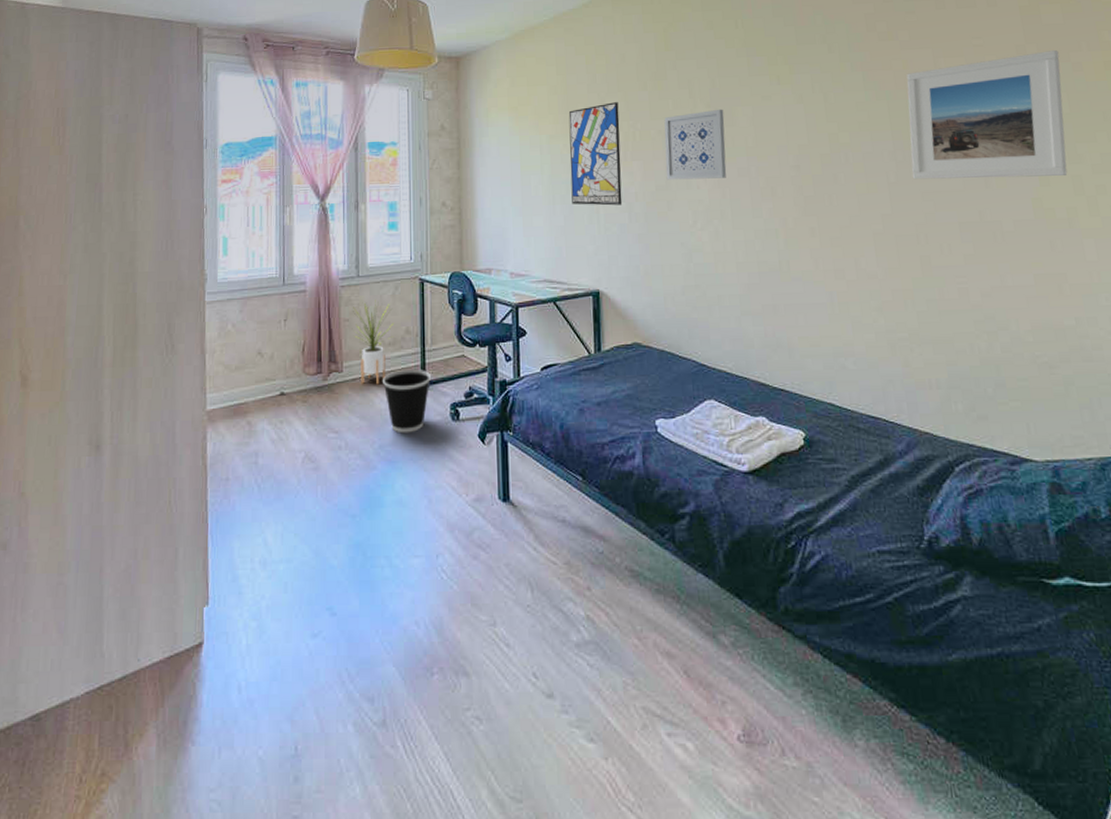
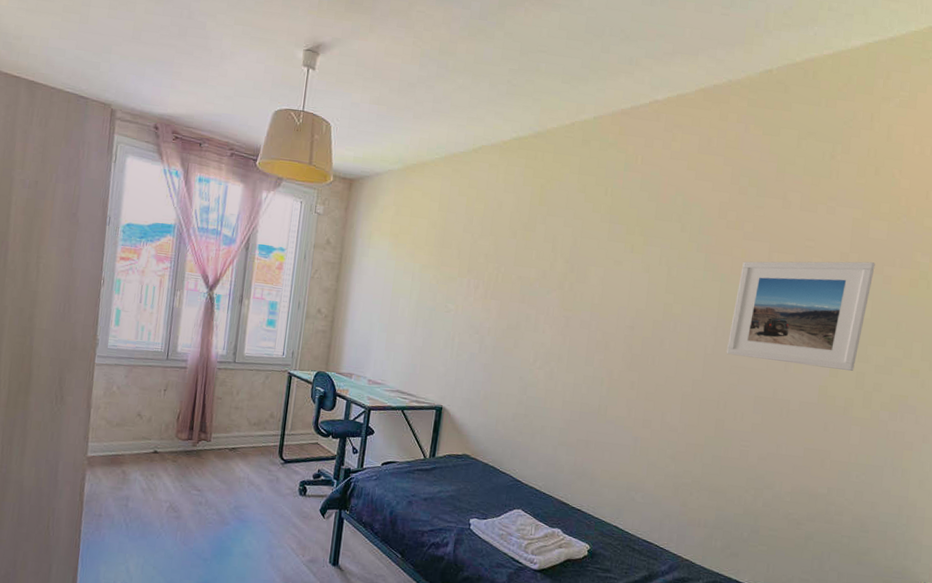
house plant: present [353,299,394,385] -> none [224,384,261,457]
wastebasket: present [383,369,432,434] -> none [244,447,288,500]
wall art: present [568,102,623,206] -> none [432,244,489,337]
wall art: present [664,109,727,180] -> none [518,265,579,327]

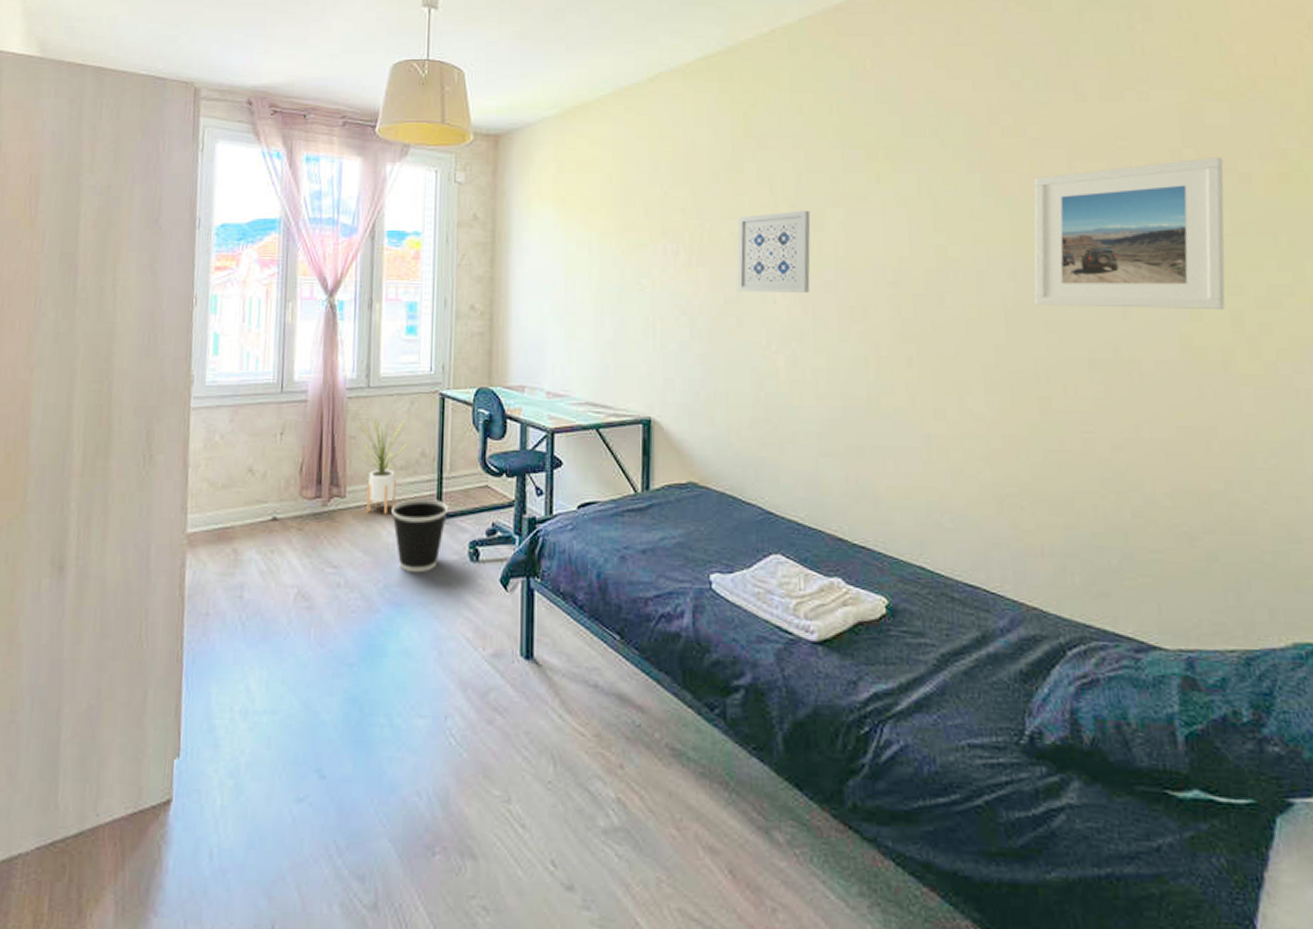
house plant: none [224,384,261,457] -> present [361,415,408,515]
wastebasket: none [244,447,288,500] -> present [392,498,449,573]
wall art: none [518,265,579,327] -> present [737,210,811,293]

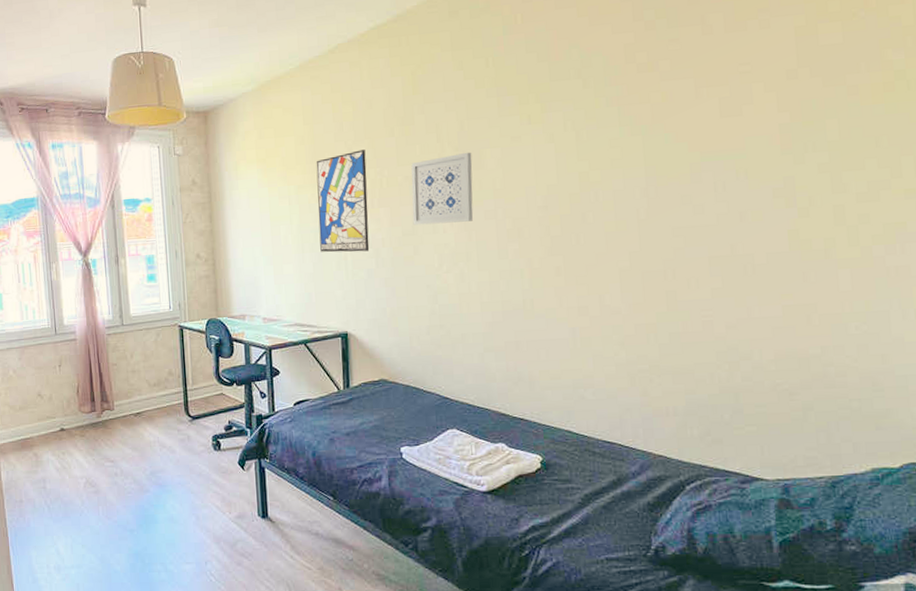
house plant: present [361,415,408,515] -> none [119,345,158,421]
wastebasket: present [392,498,449,573] -> none [150,406,194,462]
wall art: none [623,196,685,319] -> present [316,150,370,253]
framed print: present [1033,158,1226,309] -> none [663,73,834,216]

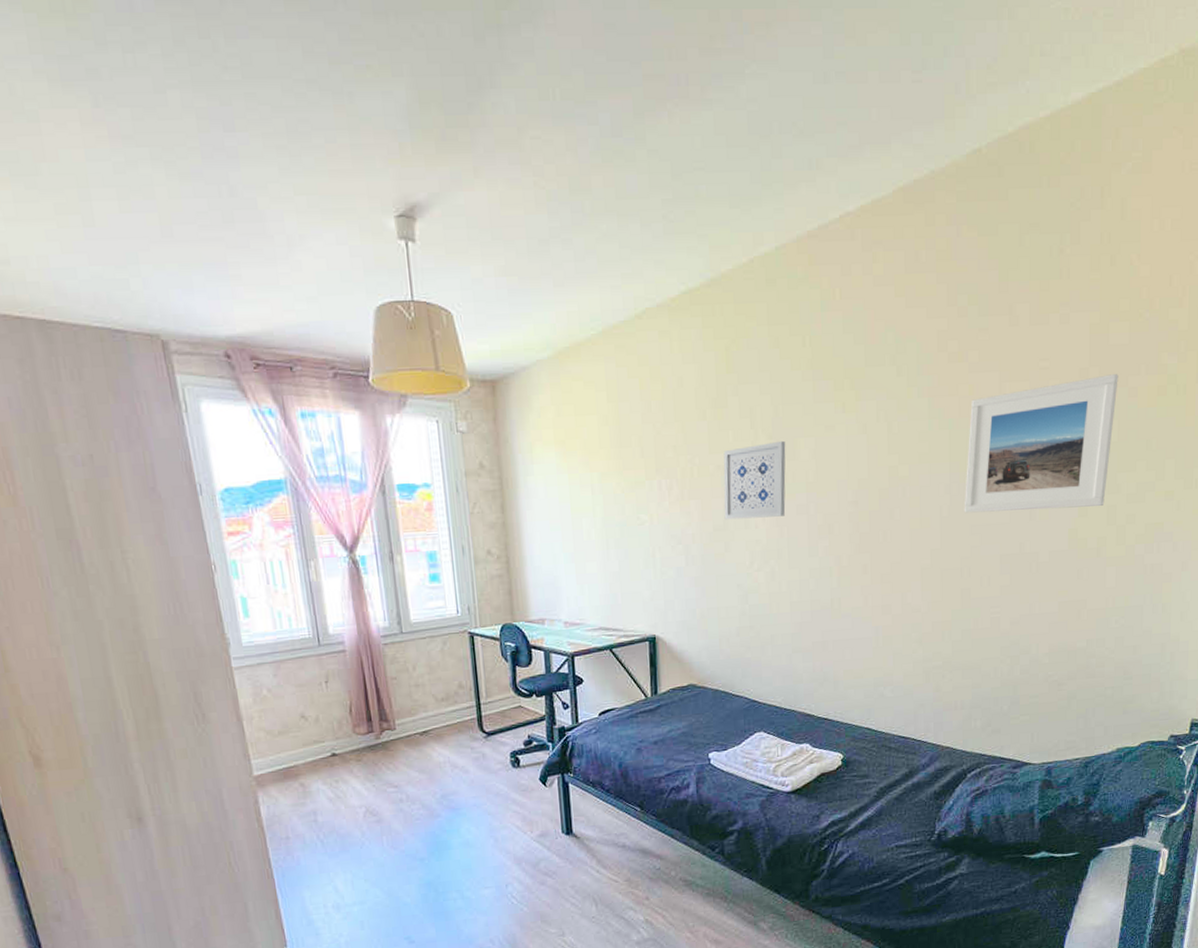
wall art: present [316,150,370,253] -> none [621,434,679,549]
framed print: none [663,73,834,216] -> present [964,374,1119,513]

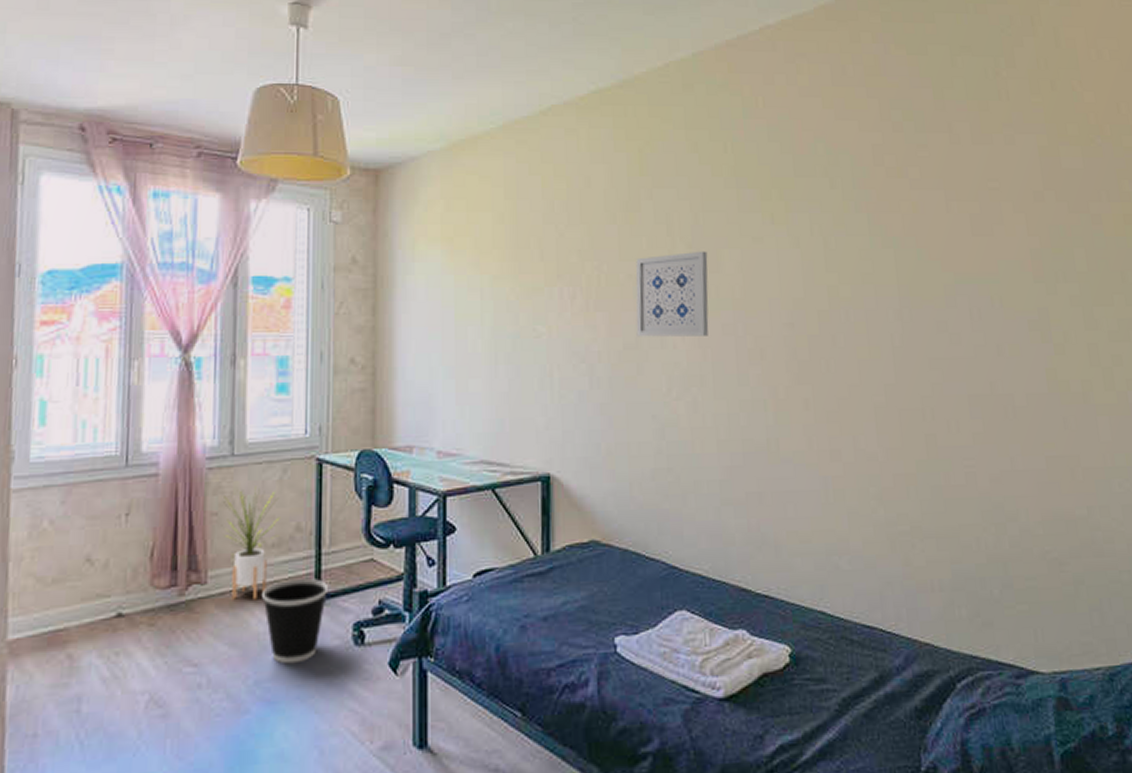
house plant: none [399,655,446,740] -> present [224,486,281,600]
wastebasket: none [439,722,489,783] -> present [262,577,329,664]
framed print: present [964,374,1119,513] -> none [916,199,1084,344]

